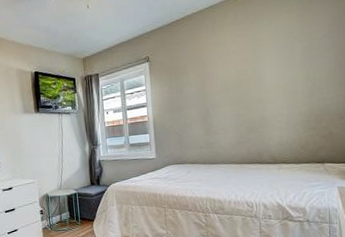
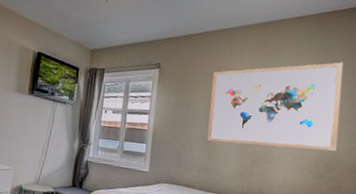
wall art: none [200,15,326,119] -> present [207,62,344,151]

